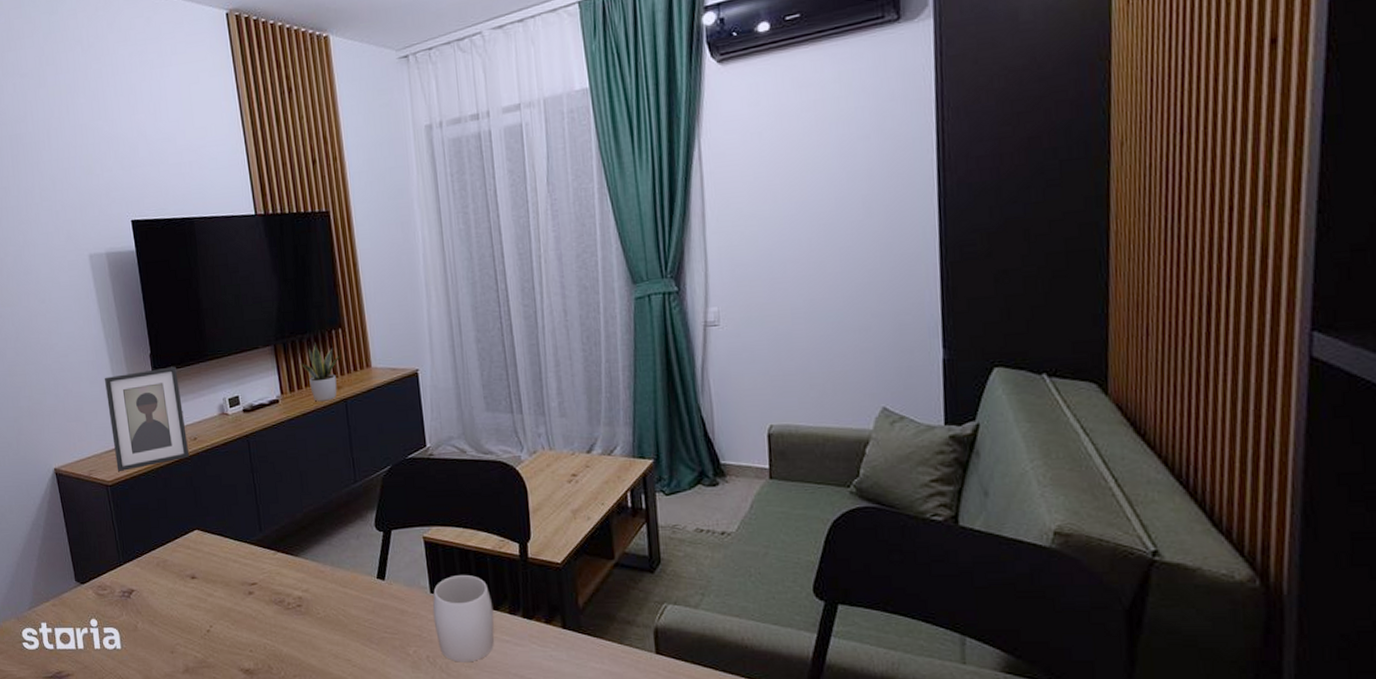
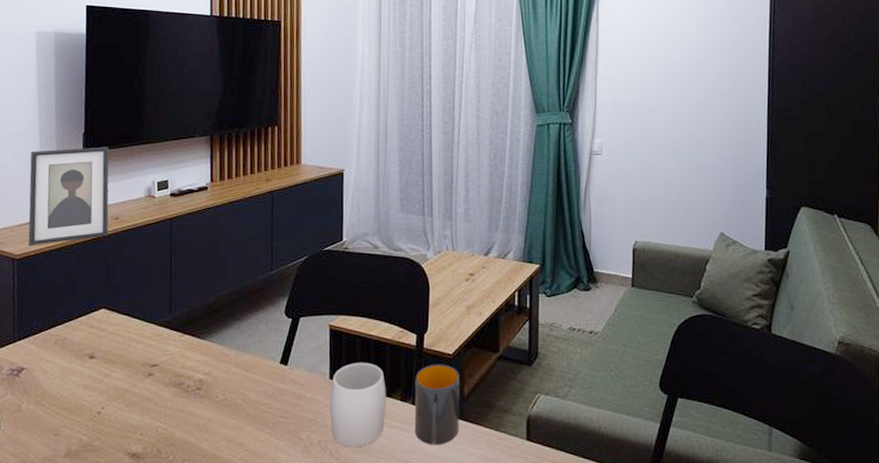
potted plant: present [299,342,342,403] -> none [232,137,275,193]
mug: none [522,574,577,660] -> present [414,364,459,445]

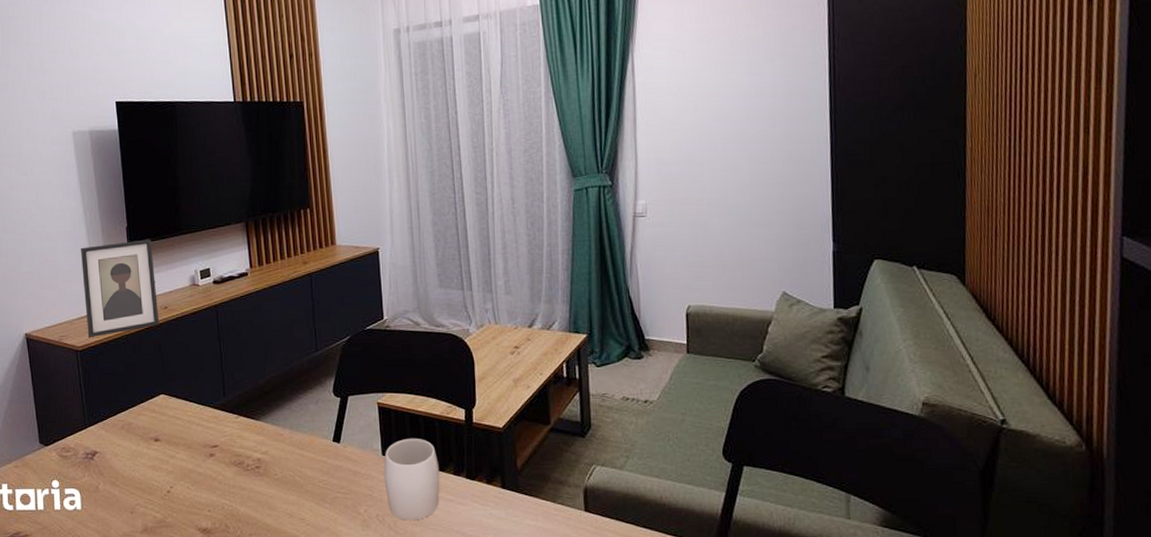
mug: present [414,364,459,445] -> none [466,437,515,518]

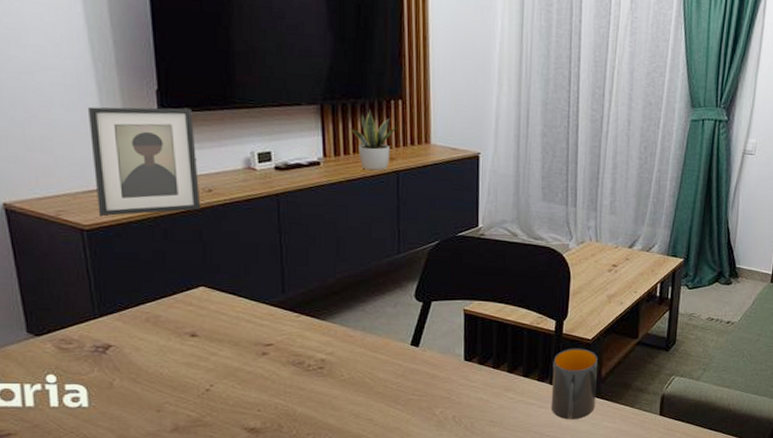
potted plant: none [268,221,309,276] -> present [348,109,399,172]
mug: present [383,438,440,521] -> none [464,345,524,422]
mug: none [466,437,515,518] -> present [551,348,598,420]

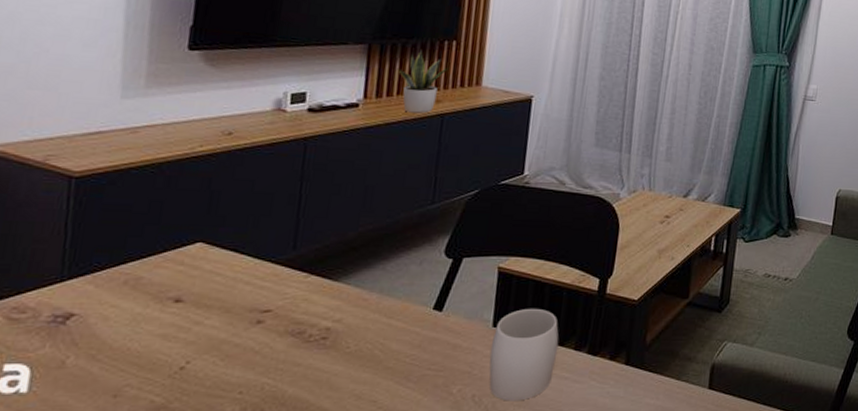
picture frame: present [87,106,201,217] -> none [94,42,227,162]
mug: none [464,345,524,422] -> present [489,308,559,401]
mug: present [551,348,598,420] -> none [586,310,643,397]

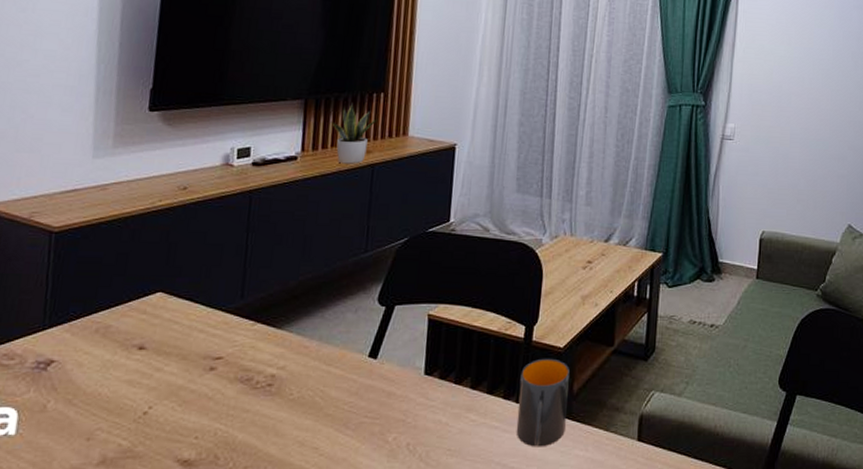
mug: present [489,308,559,401] -> none [422,355,488,451]
mug: none [586,310,643,397] -> present [516,358,570,447]

